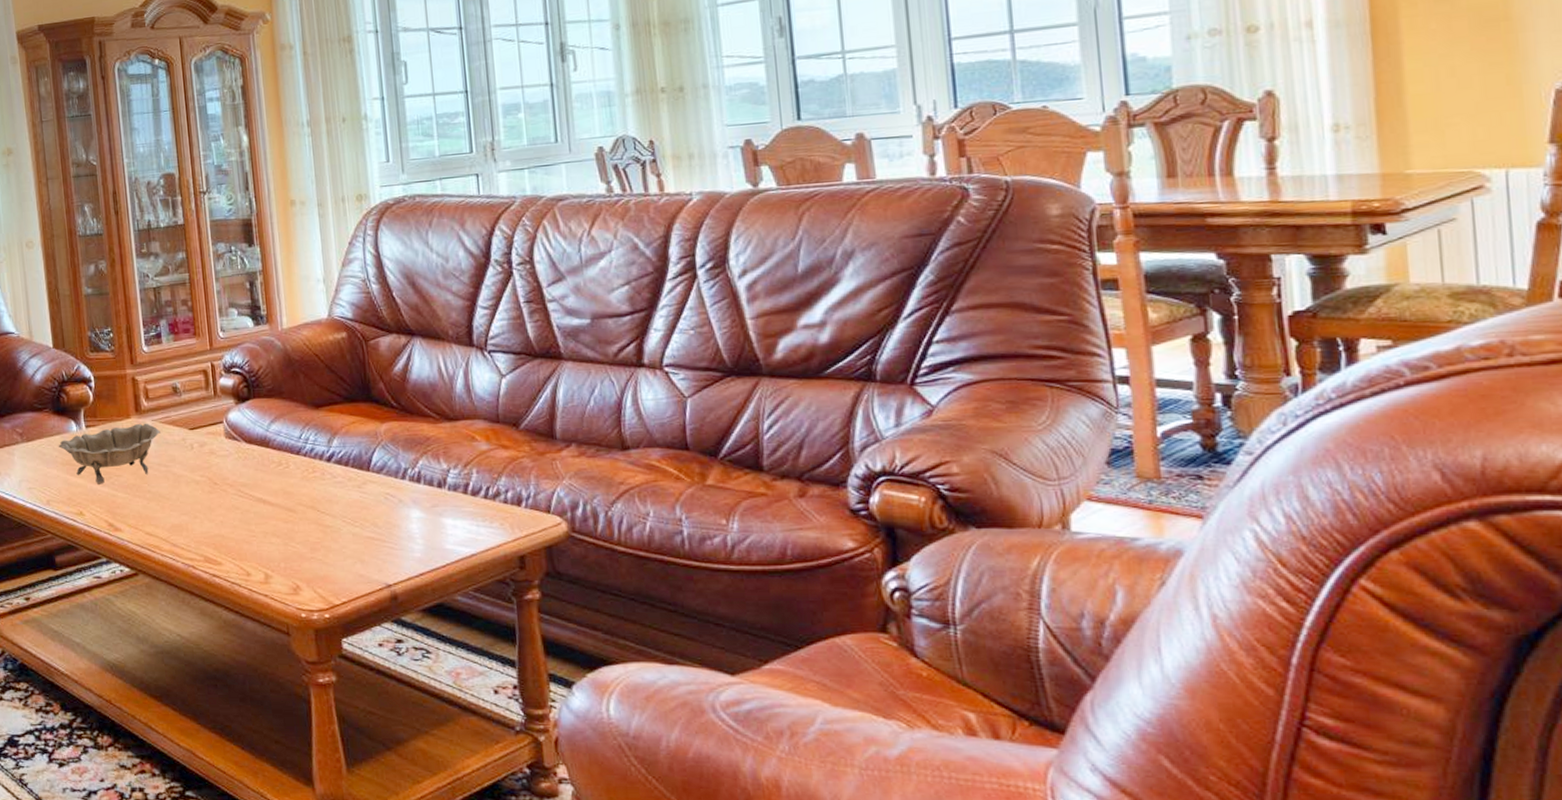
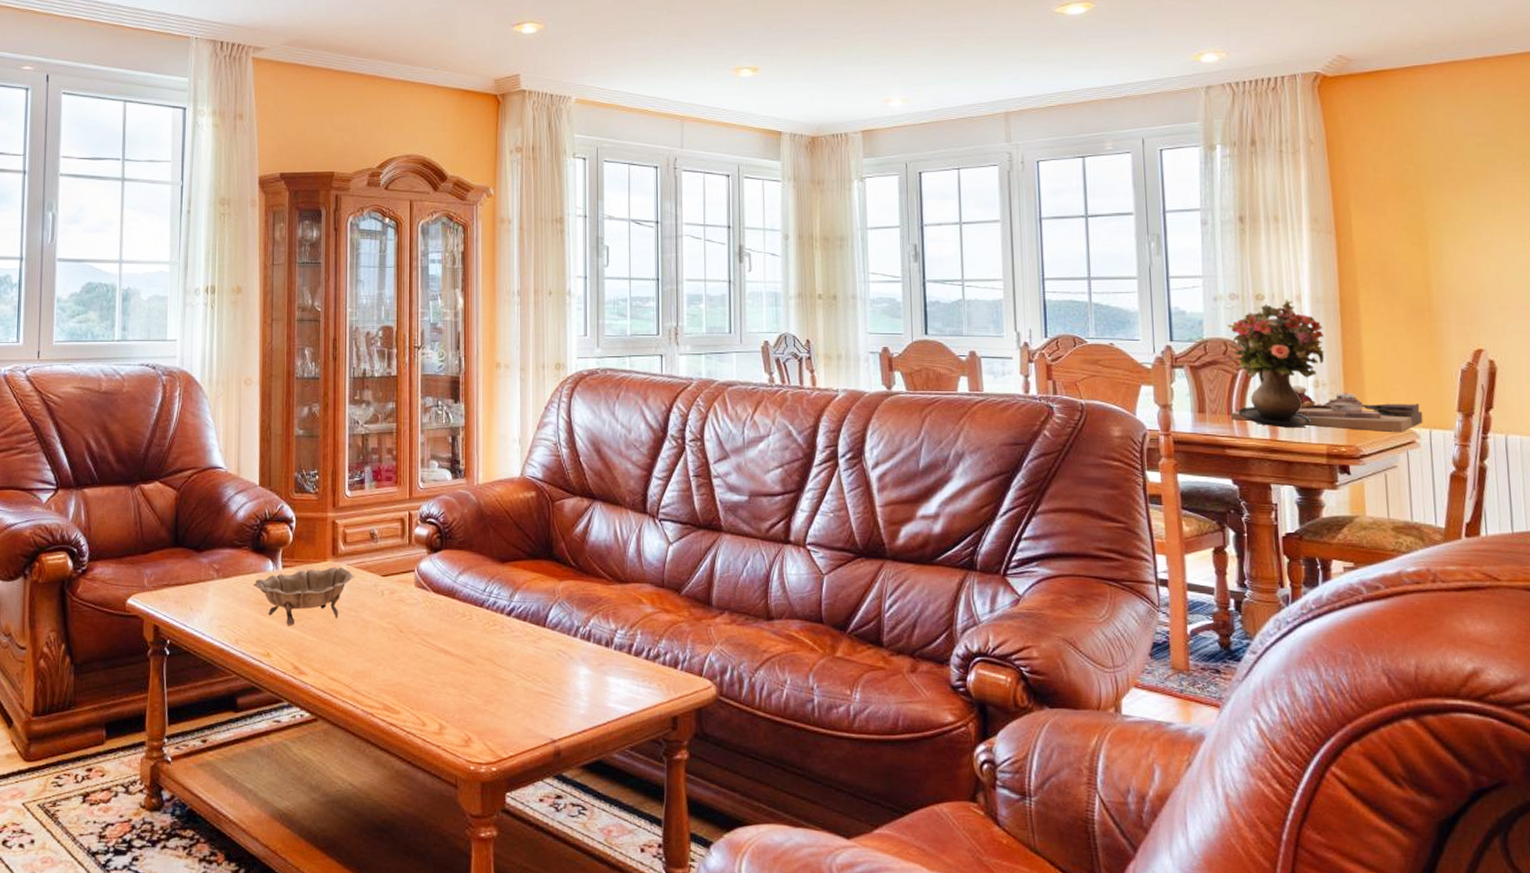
bouquet: none [1206,26,1348,186] -> present [1227,298,1325,428]
decorative tray: none [1213,132,1496,183] -> present [1231,386,1423,433]

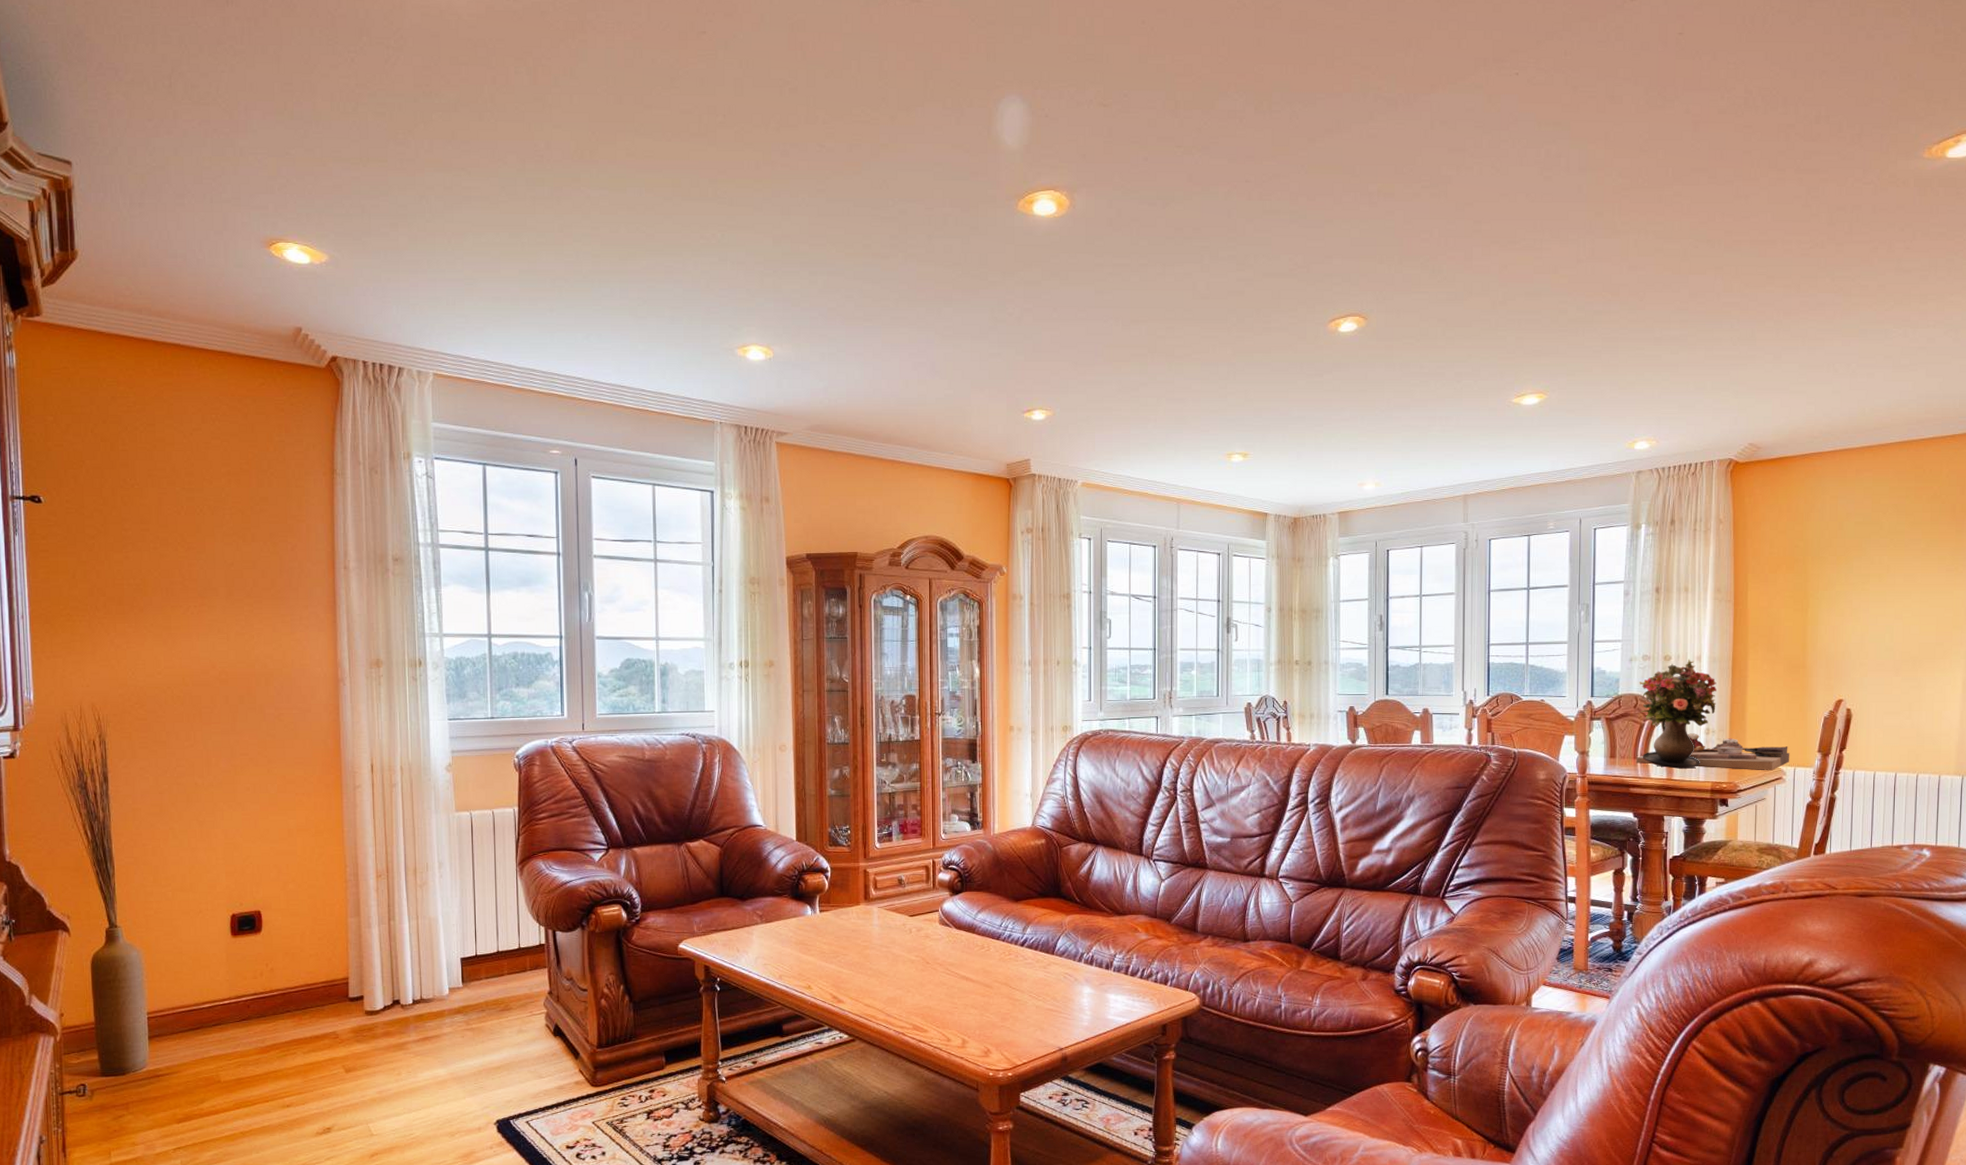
decorative bowl: present [253,566,354,626] -> none [793,909,885,962]

